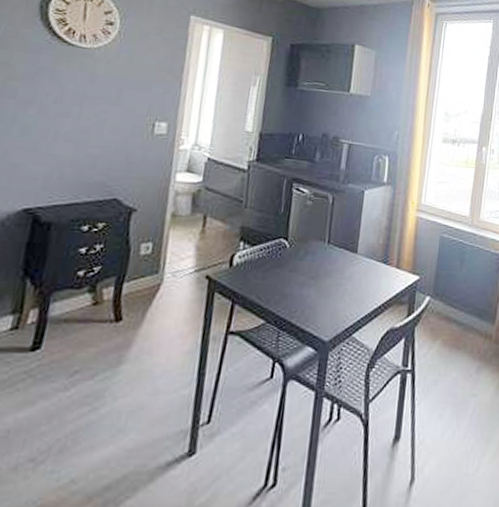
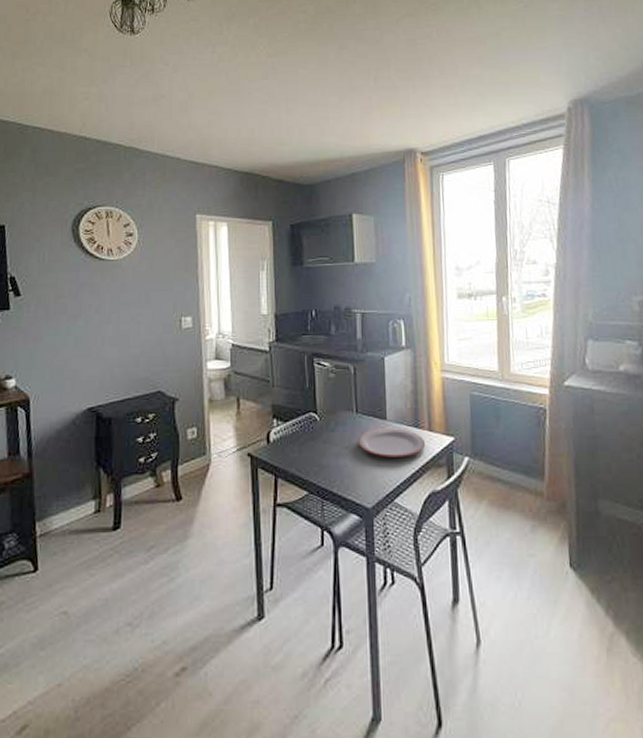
plate: none [325,261,392,292] -> present [358,428,426,458]

